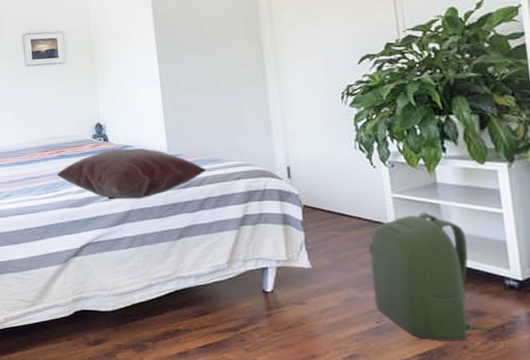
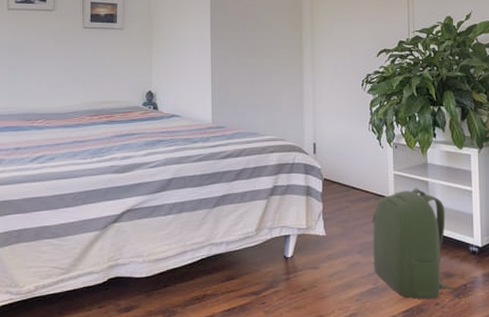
cushion: present [56,148,207,200] -> none [104,118,245,168]

